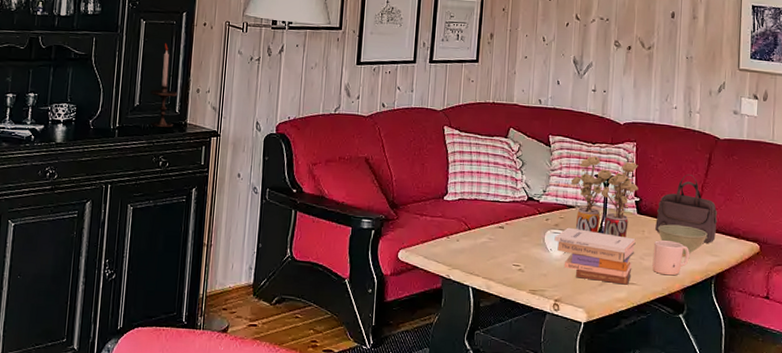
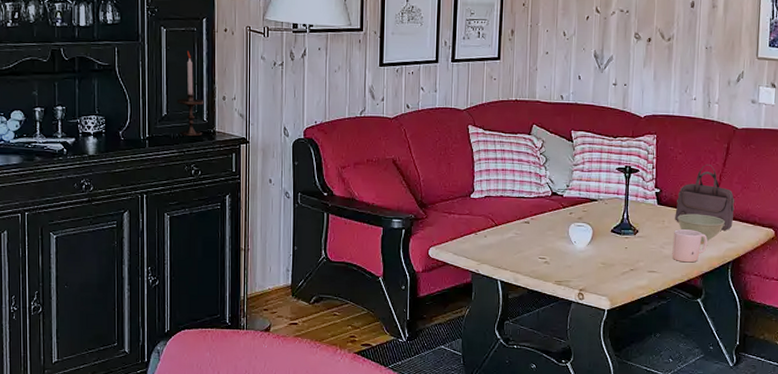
books: present [554,227,636,285] -> none [578,220,656,273]
flower arrangement: present [570,155,638,238] -> none [593,149,659,228]

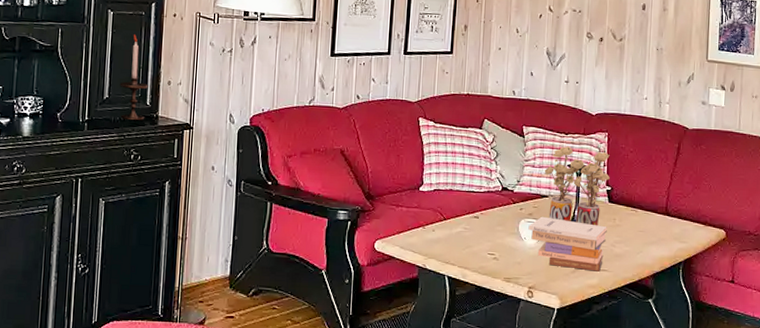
books: none [578,220,656,273] -> present [528,216,607,272]
flower arrangement: none [593,149,659,228] -> present [544,145,610,226]
mug: present [672,229,708,263] -> none [623,228,659,262]
handbag: present [675,165,735,231] -> none [626,164,686,231]
bowl: present [677,213,725,245] -> none [628,212,676,244]

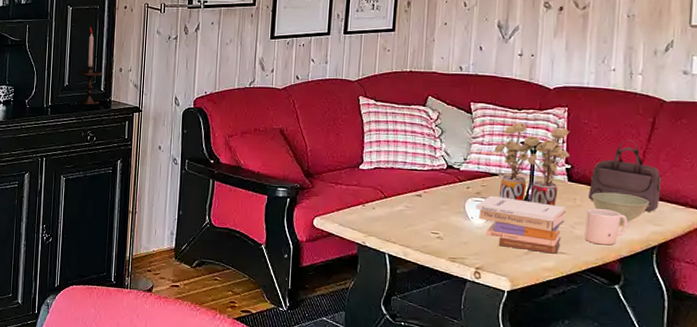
mug: none [623,228,659,262] -> present [584,208,628,245]
handbag: none [626,164,686,231] -> present [588,140,662,212]
bowl: none [628,212,676,244] -> present [591,192,650,227]

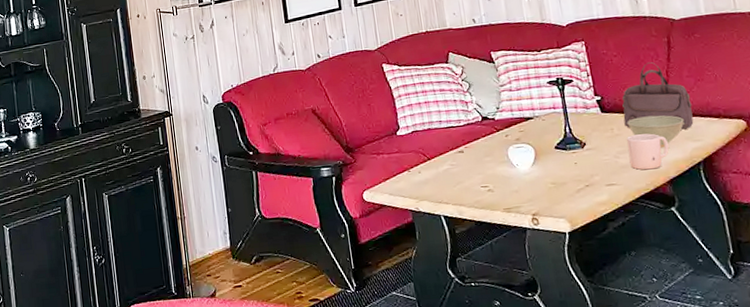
candlestick: present [78,27,103,106] -> none [102,40,129,119]
books: present [476,195,566,254] -> none [518,138,609,189]
flower arrangement: present [494,122,570,206] -> none [523,62,597,141]

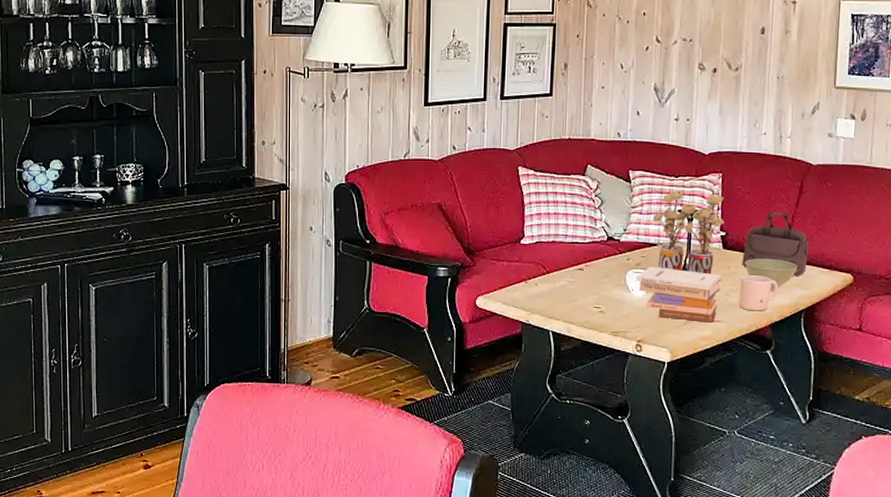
books: none [518,138,609,189] -> present [636,266,722,323]
flower arrangement: none [523,62,597,141] -> present [652,189,724,275]

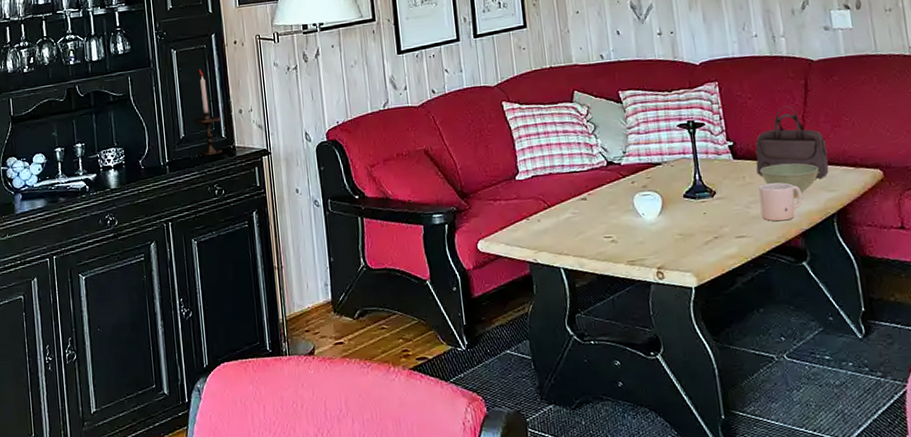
candlestick: none [215,94,243,184] -> present [193,69,223,157]
books: present [636,266,722,323] -> none [644,186,739,240]
flower arrangement: present [652,189,724,275] -> none [651,104,730,189]

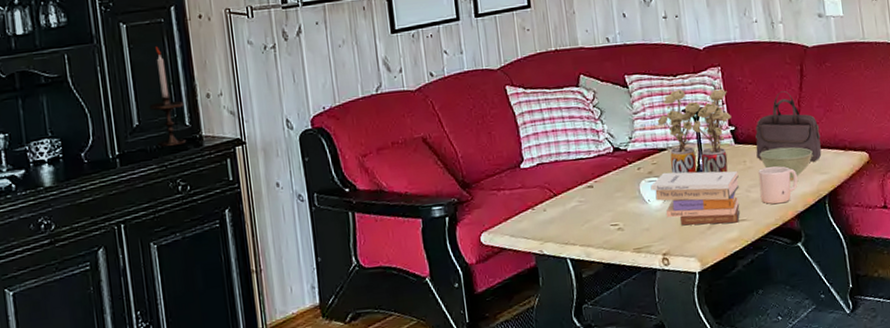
books: none [644,186,739,240] -> present [650,170,740,226]
flower arrangement: none [651,104,730,189] -> present [657,88,732,174]

